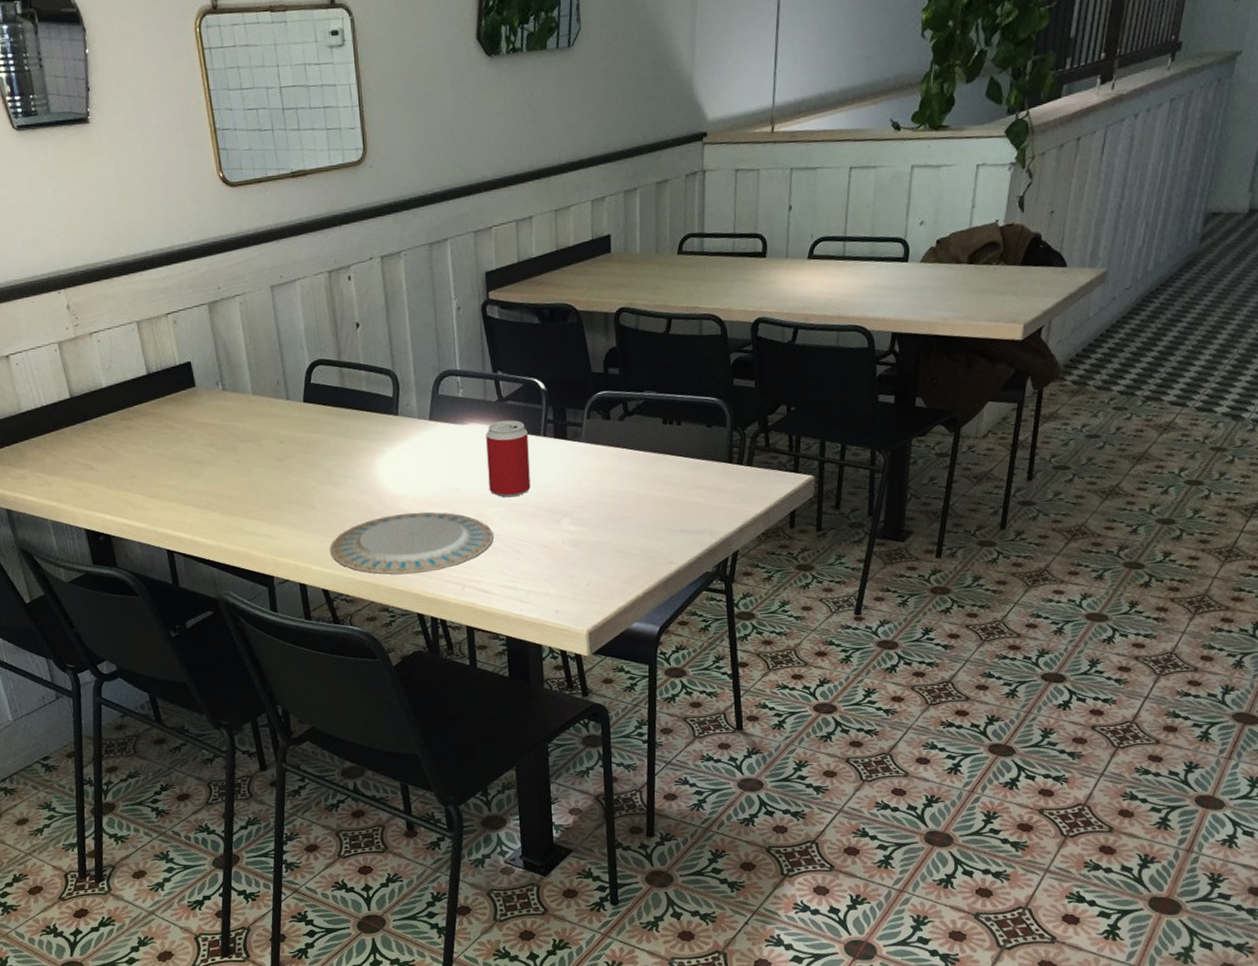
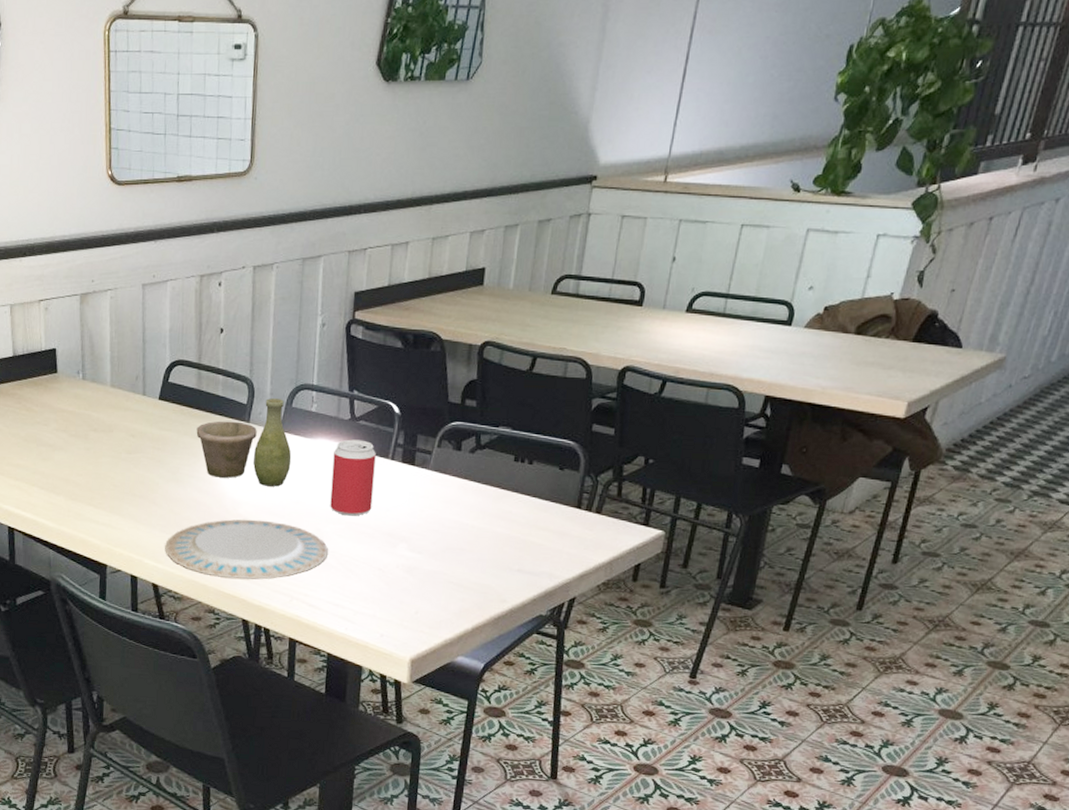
vase: none [345,388,445,478] -> present [196,398,292,487]

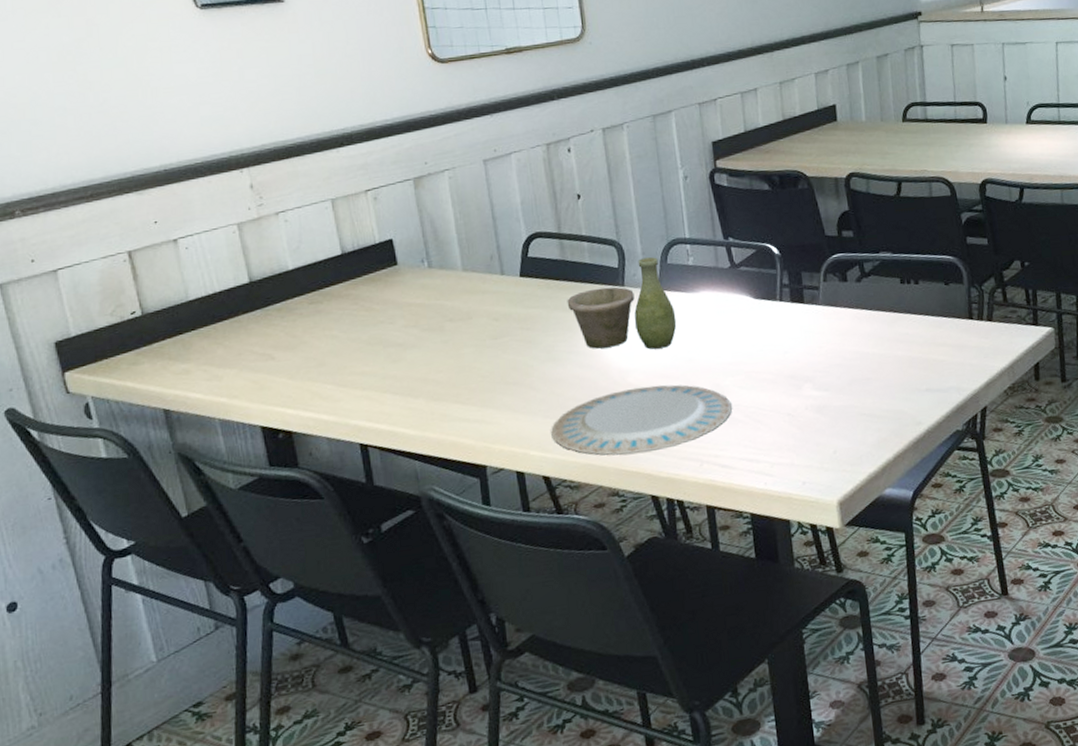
beverage can: present [330,439,376,516] -> none [719,286,769,366]

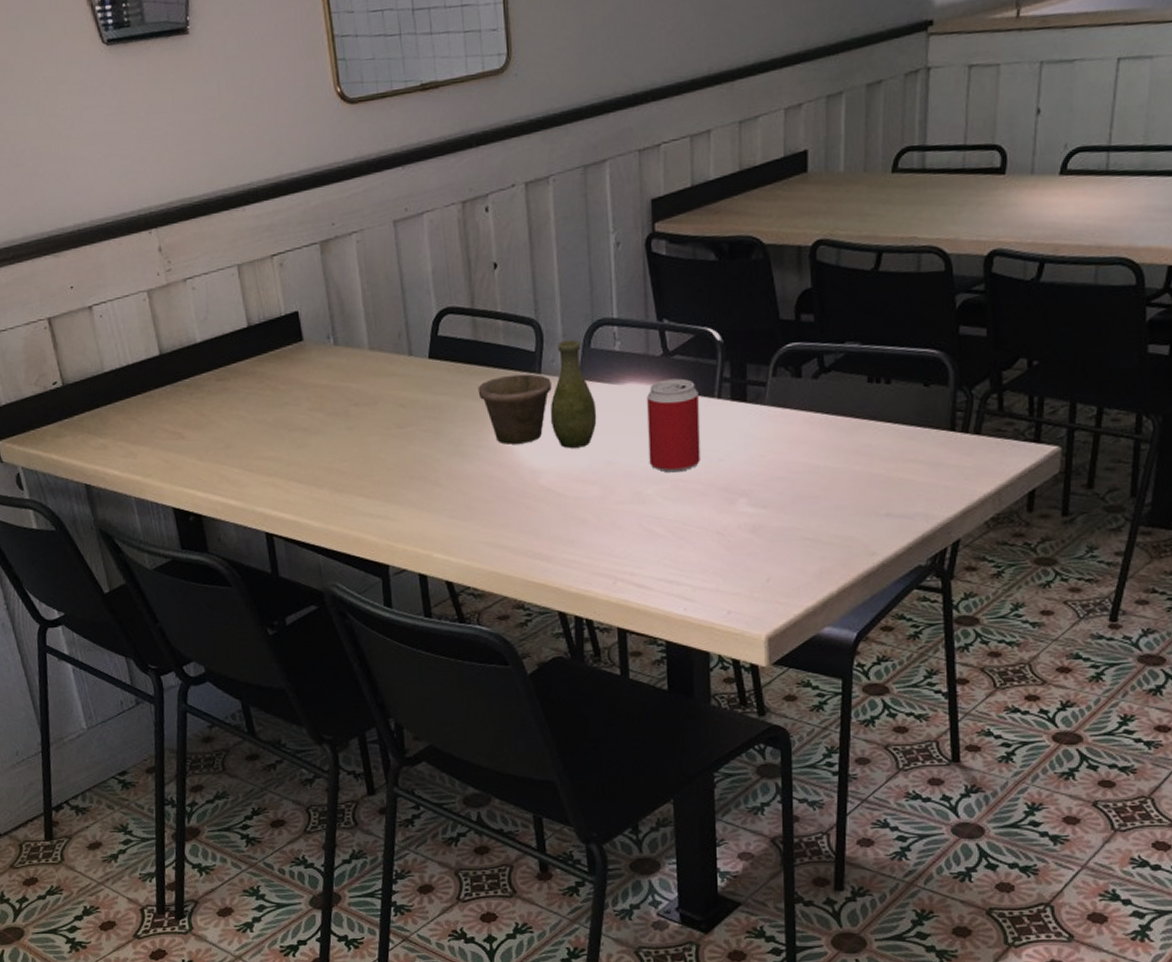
plate: present [551,384,732,456] -> none [456,489,653,565]
beverage can: none [719,286,769,366] -> present [647,378,700,473]

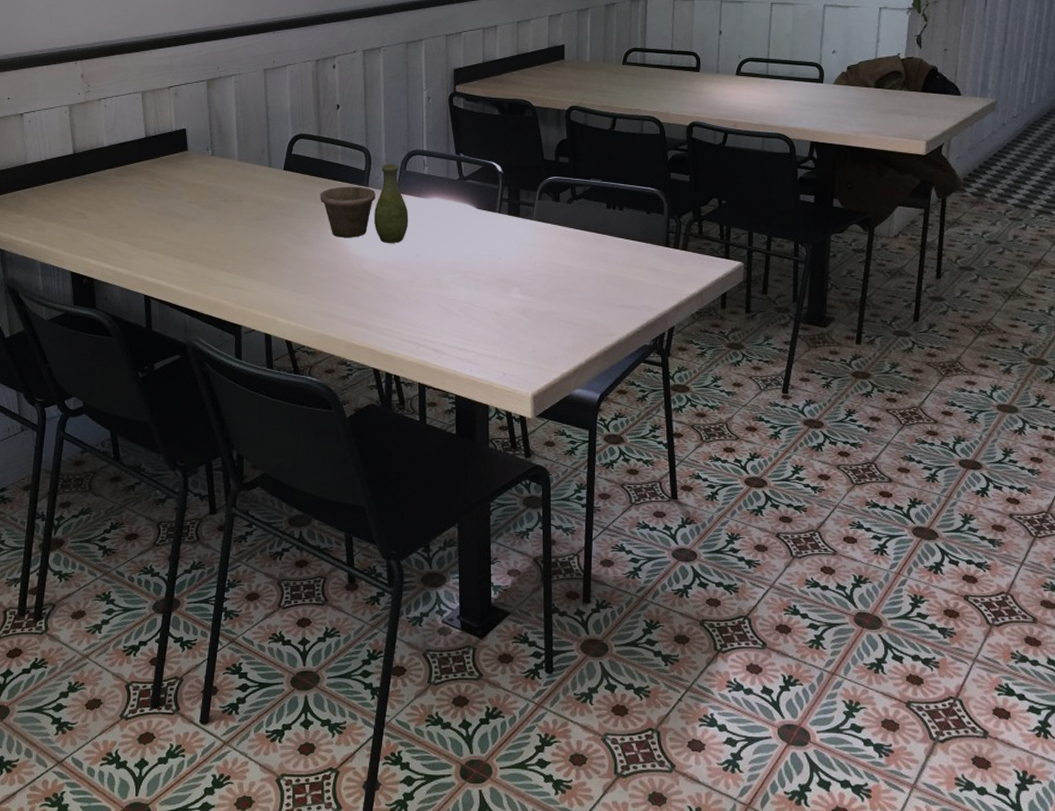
beverage can: present [647,378,700,473] -> none [447,197,485,266]

